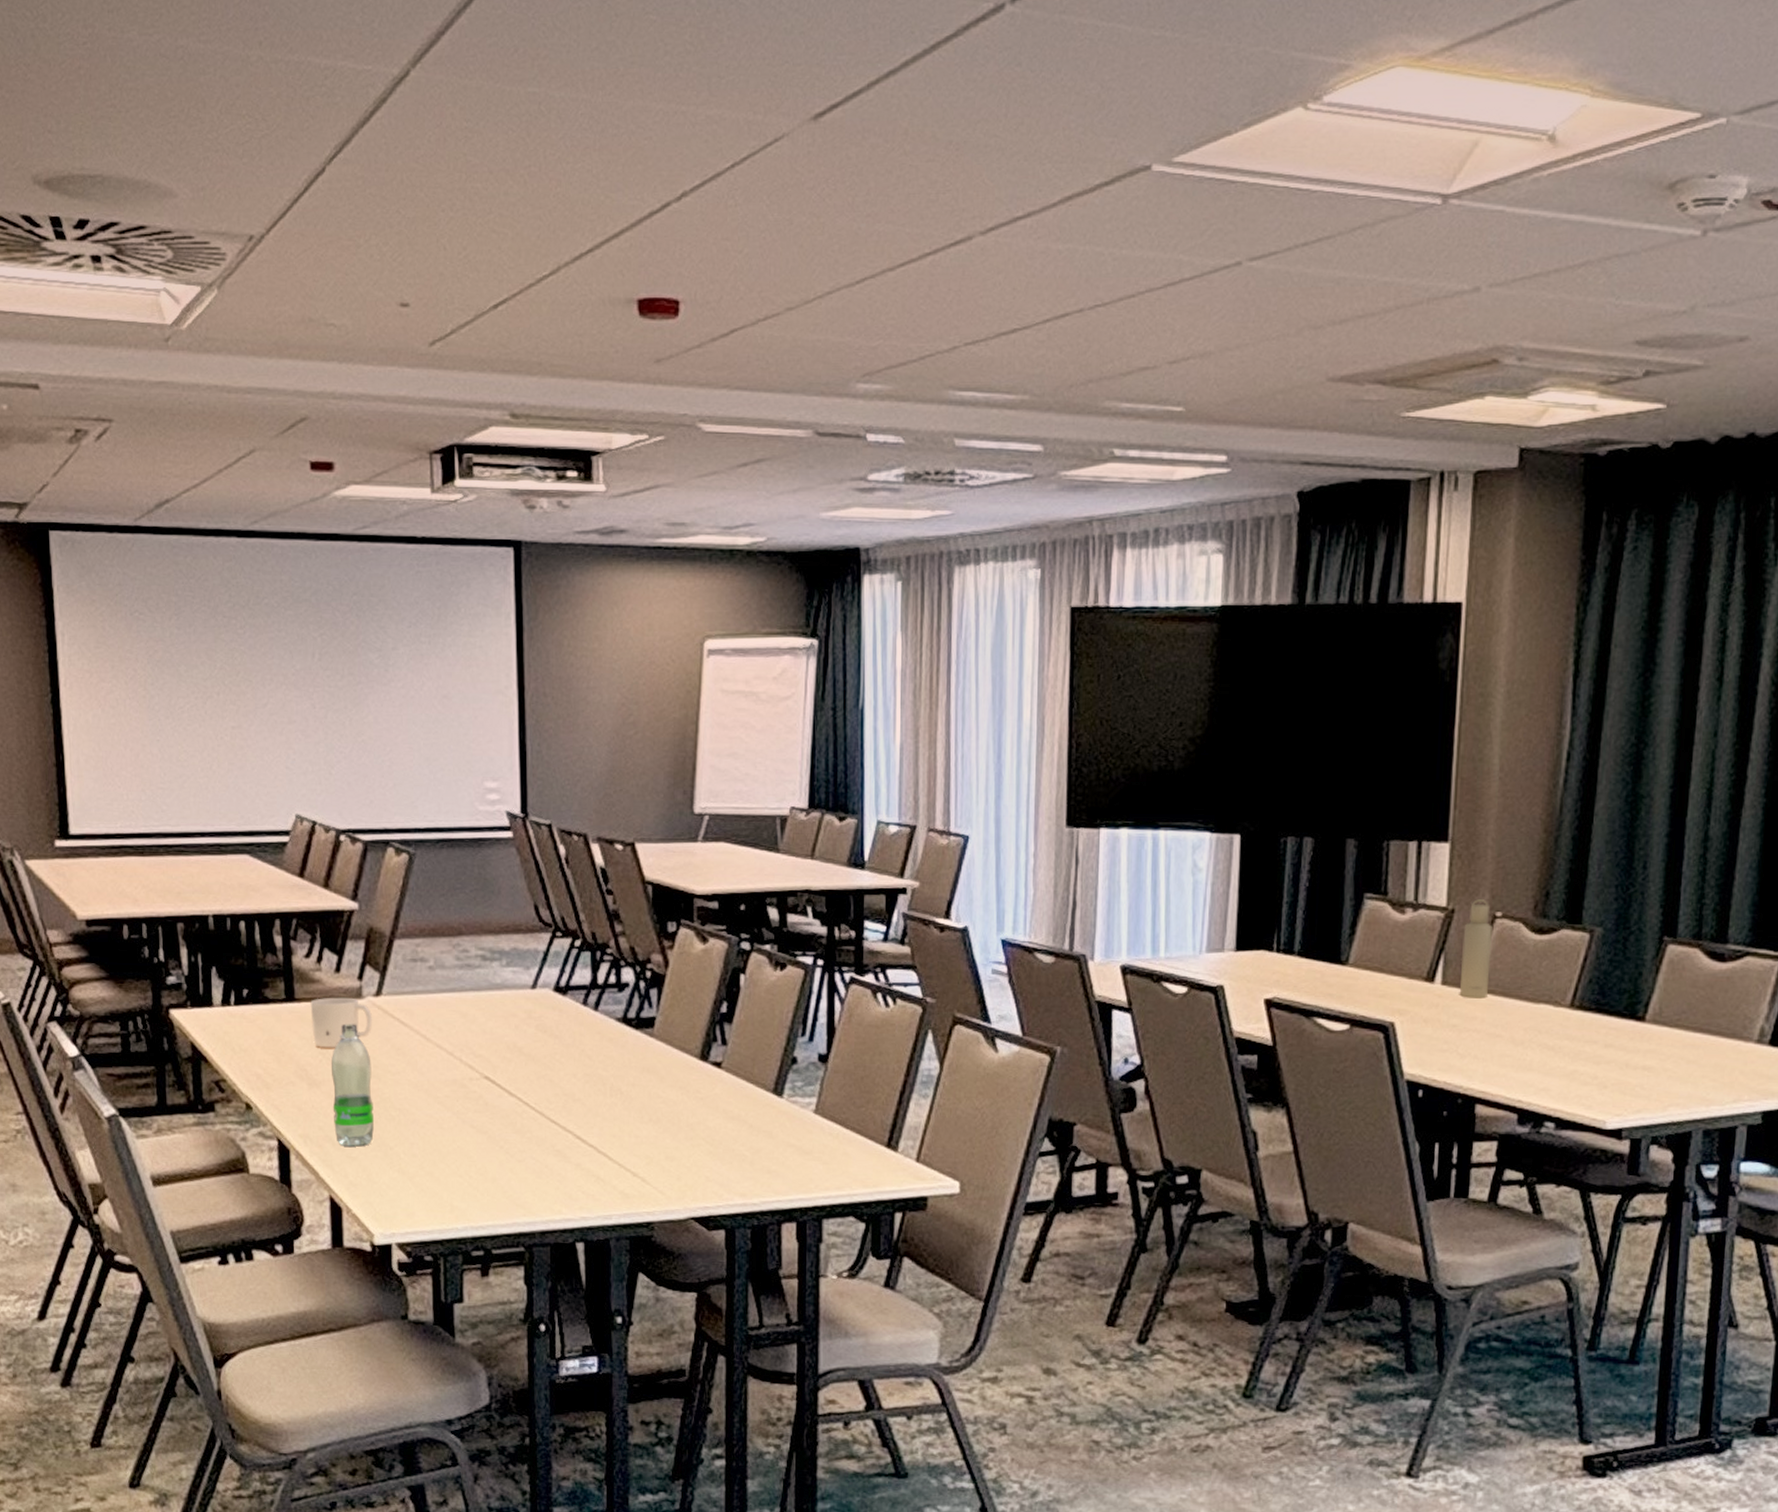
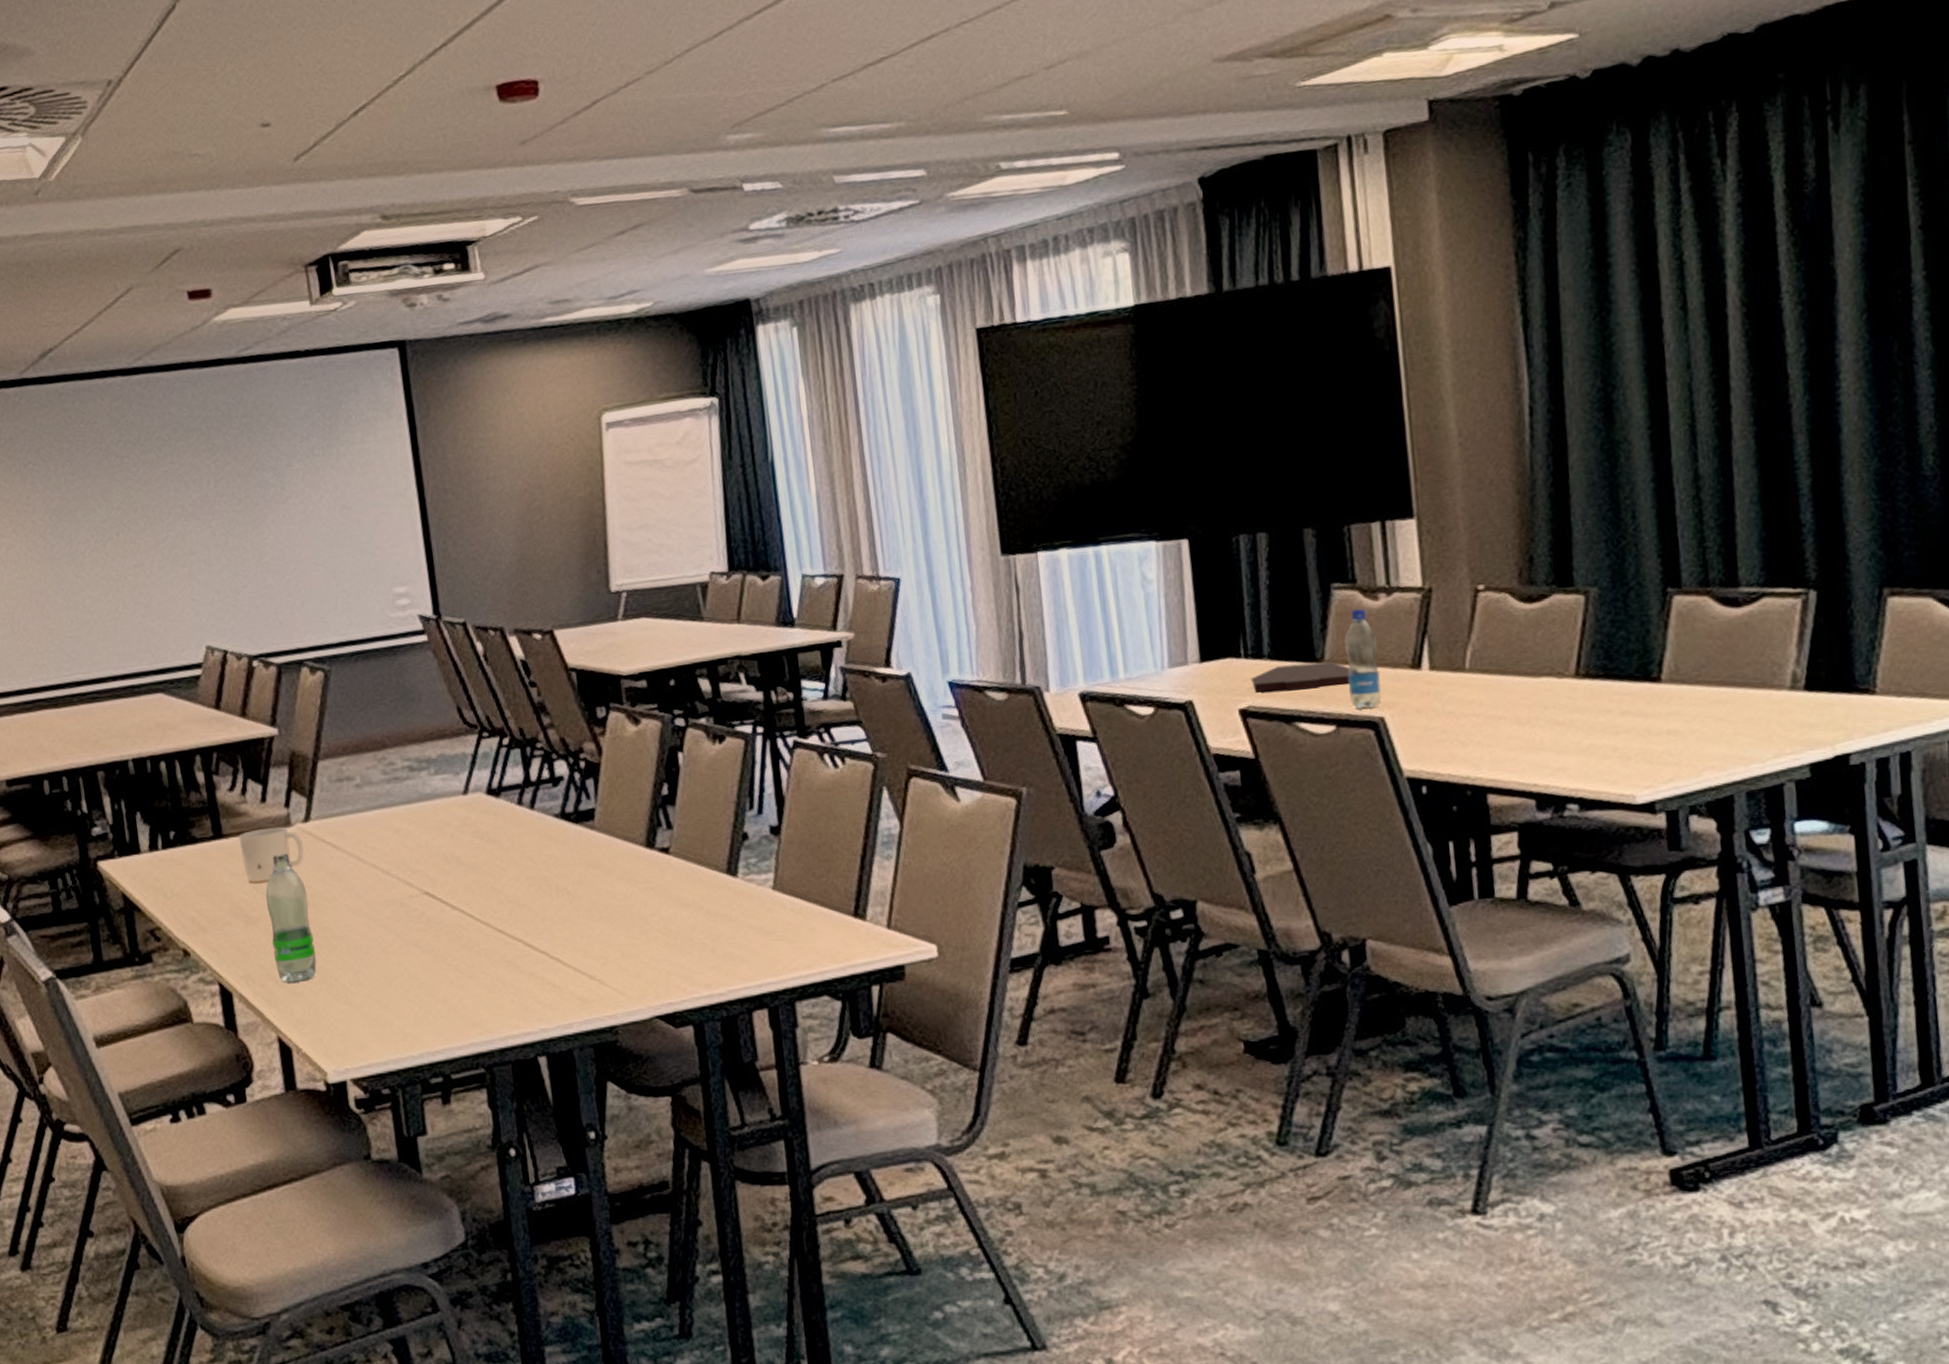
papers: none [1279,964,1371,989] -> present [1251,661,1351,693]
bottle: none [1366,920,1398,1013] -> present [1345,609,1382,709]
bottle: present [1459,899,1492,999] -> none [1444,574,1482,682]

